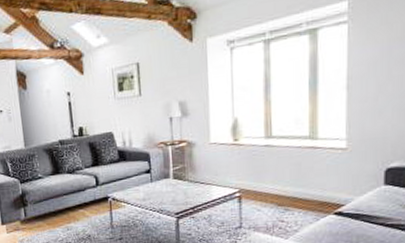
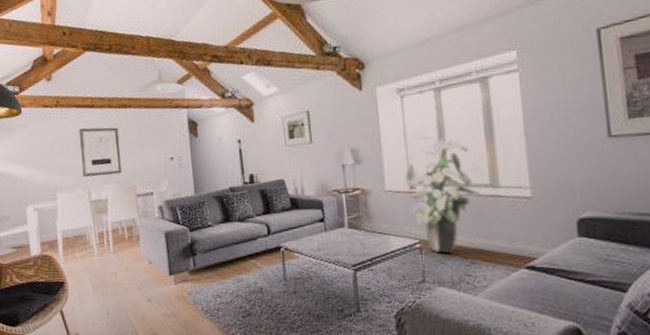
indoor plant: none [231,89,300,201] -> present [406,136,481,253]

